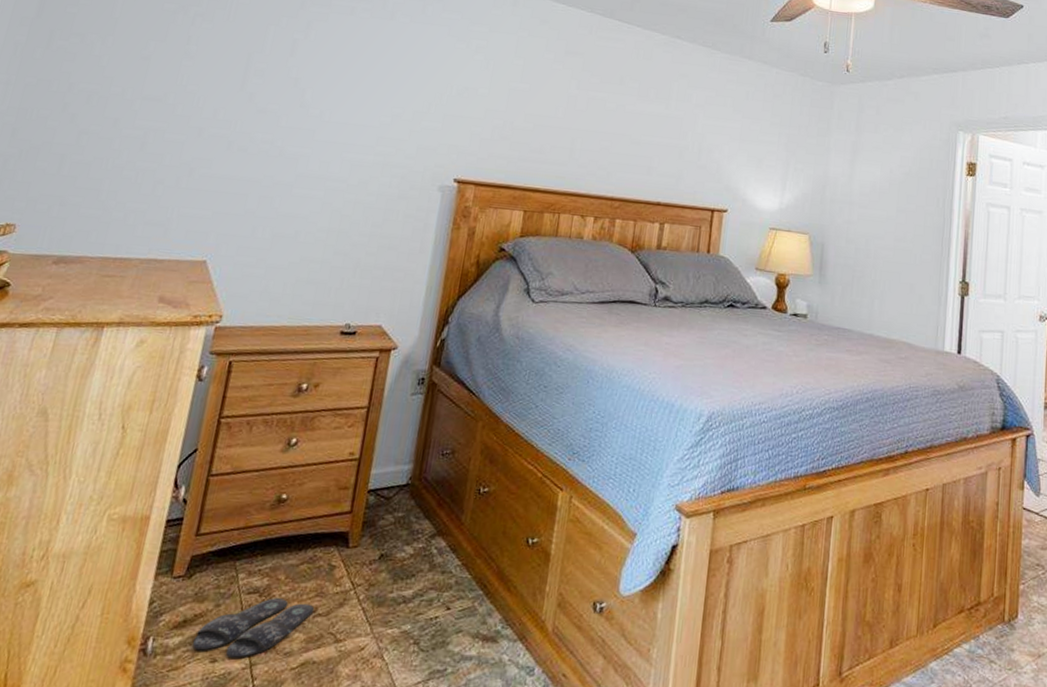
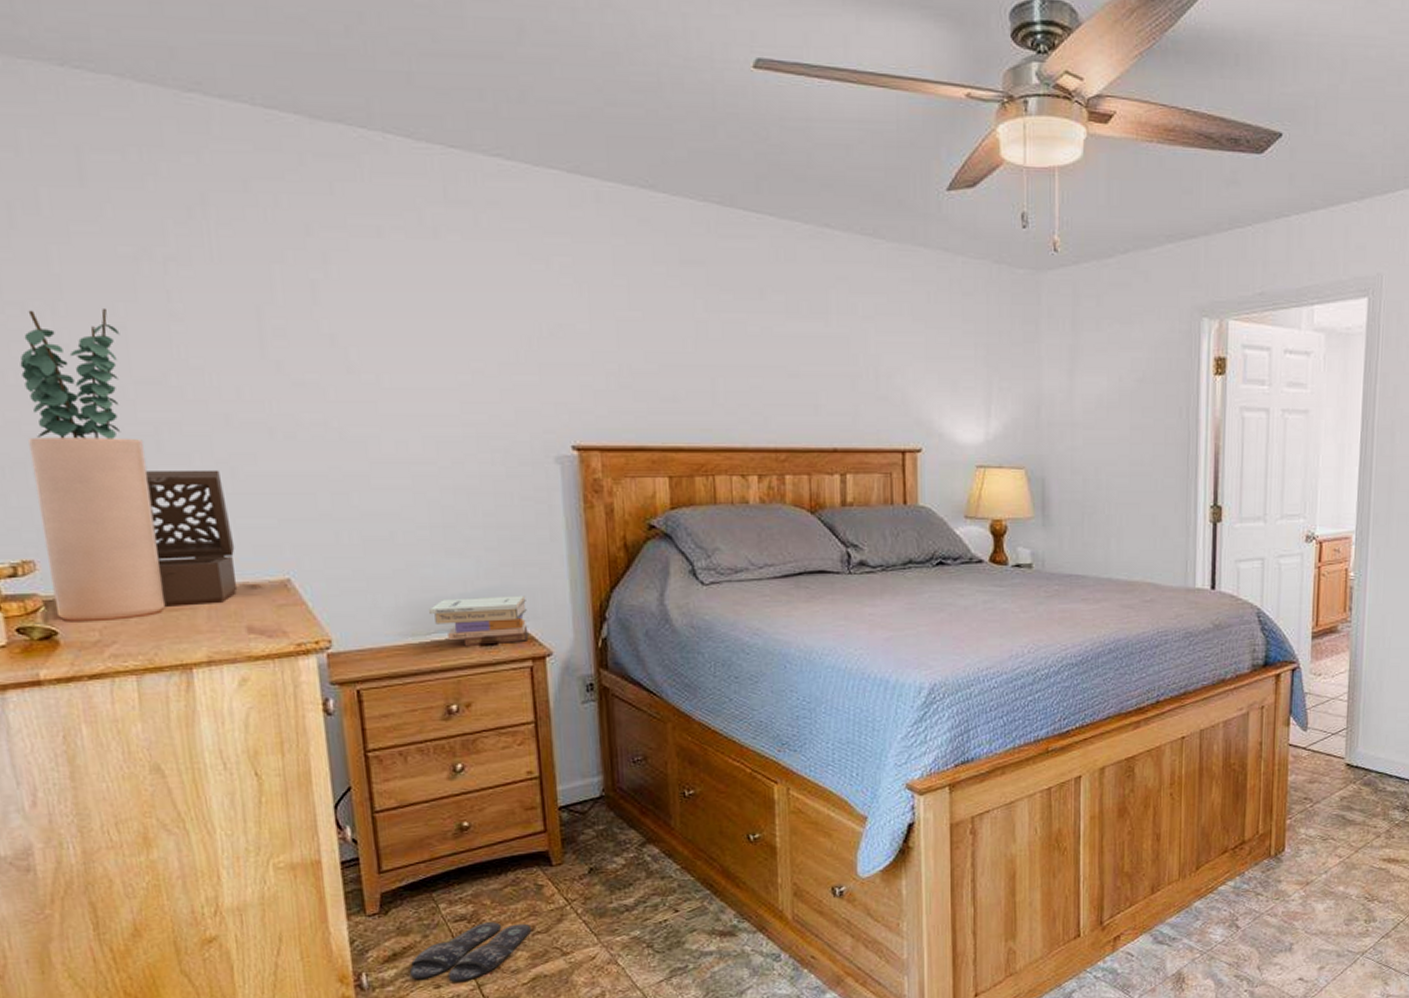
vase: none [15,40,145,280] -> present [20,307,166,623]
jewelry box: none [101,164,181,276] -> present [146,469,238,608]
books: none [307,291,388,335] -> present [429,595,529,647]

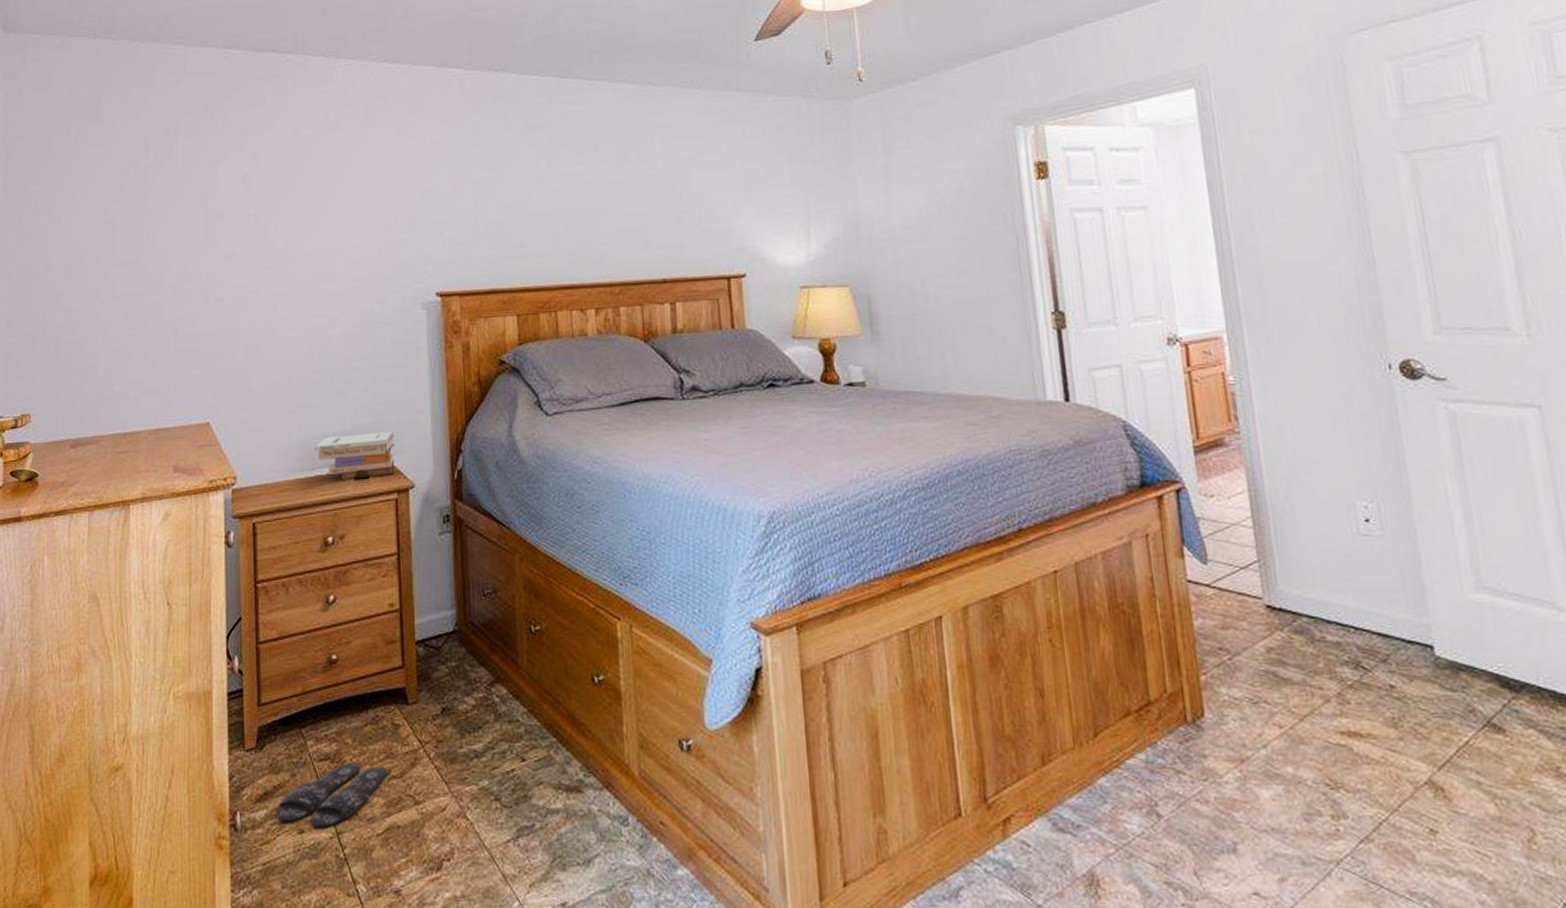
vase: present [20,307,166,623] -> none [39,209,117,466]
jewelry box: present [146,469,238,608] -> none [114,331,171,451]

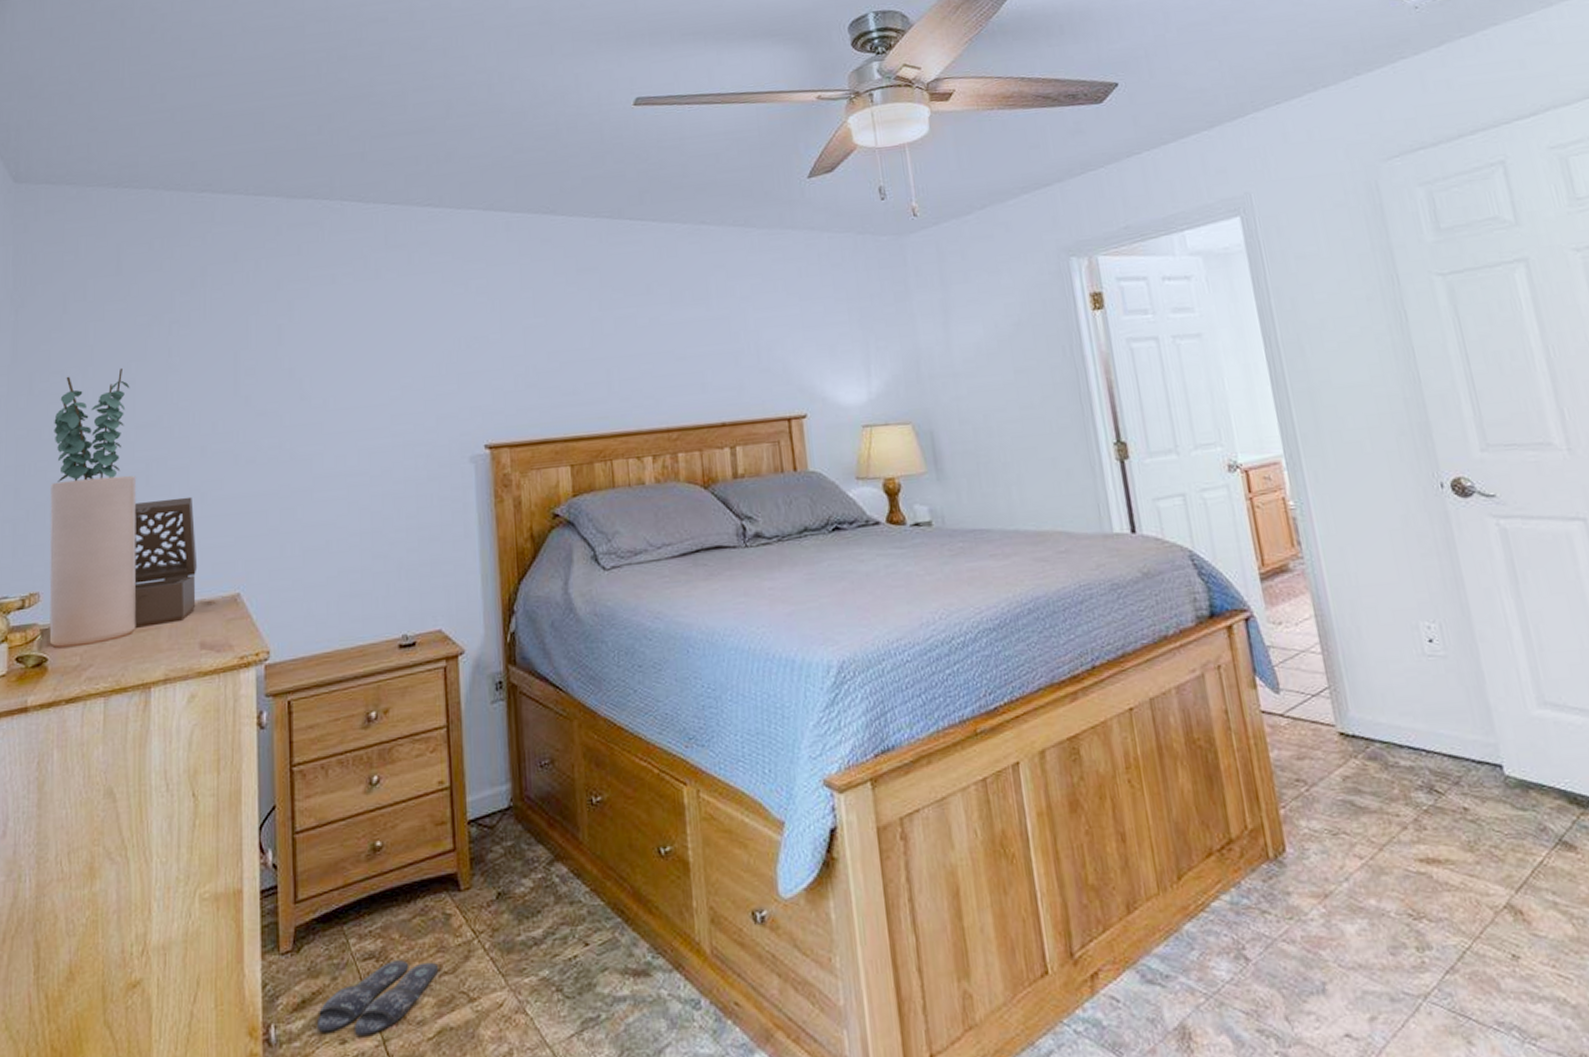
vase: none [39,209,117,466] -> present [49,367,137,649]
jewelry box: none [114,331,171,451] -> present [134,496,198,629]
books: present [315,431,395,481] -> none [356,593,443,650]

